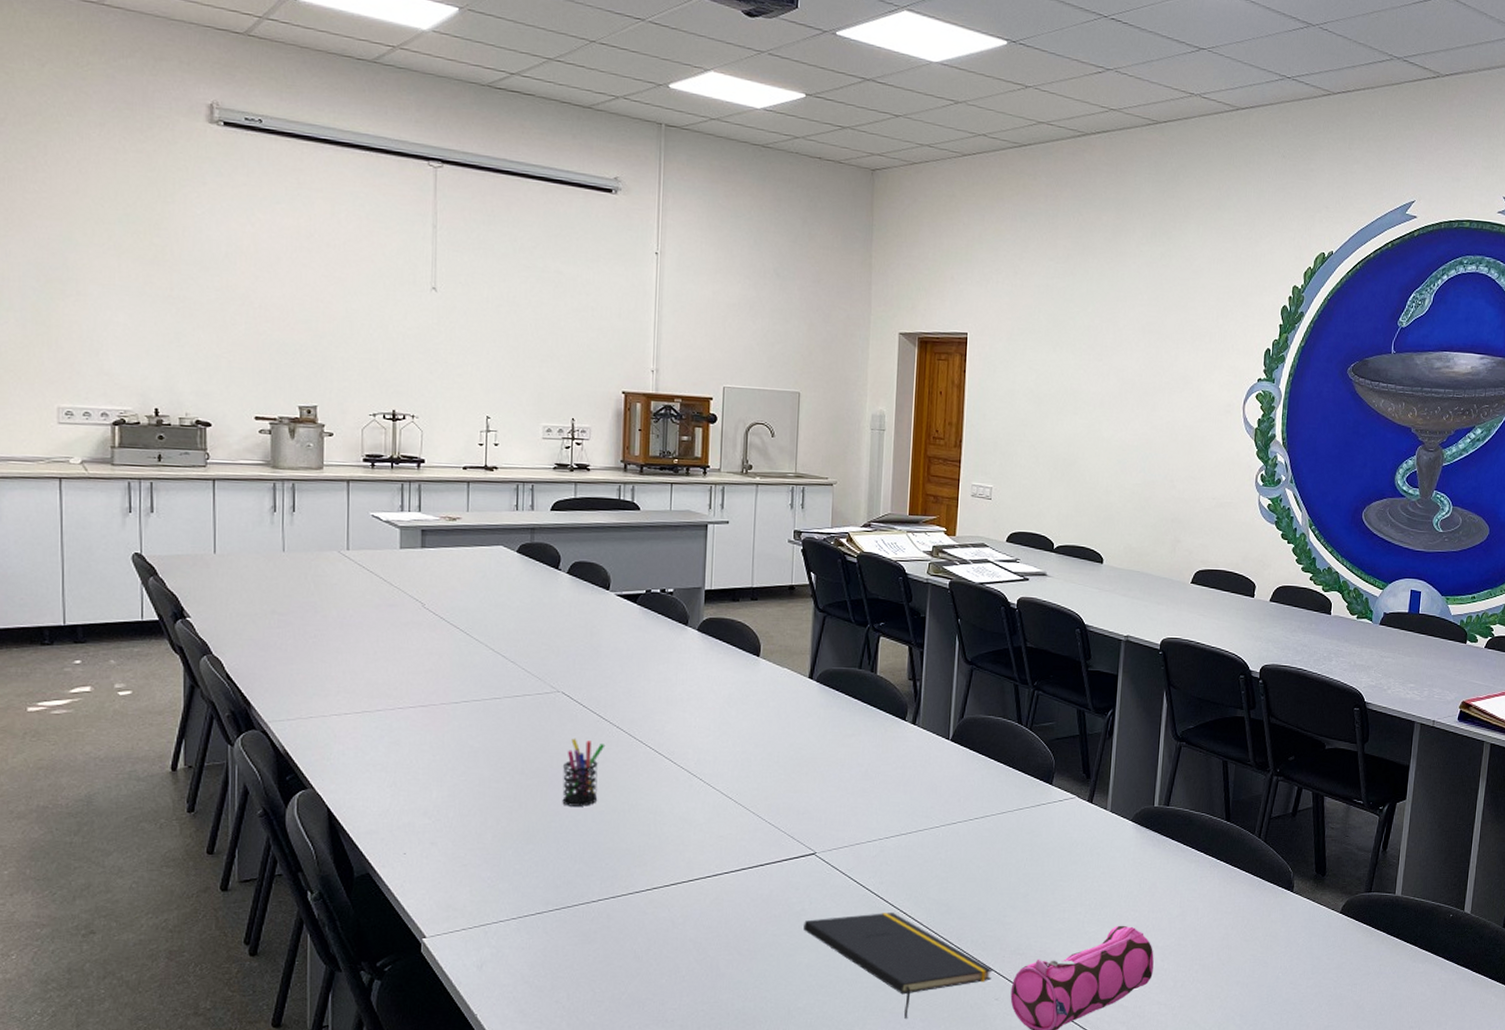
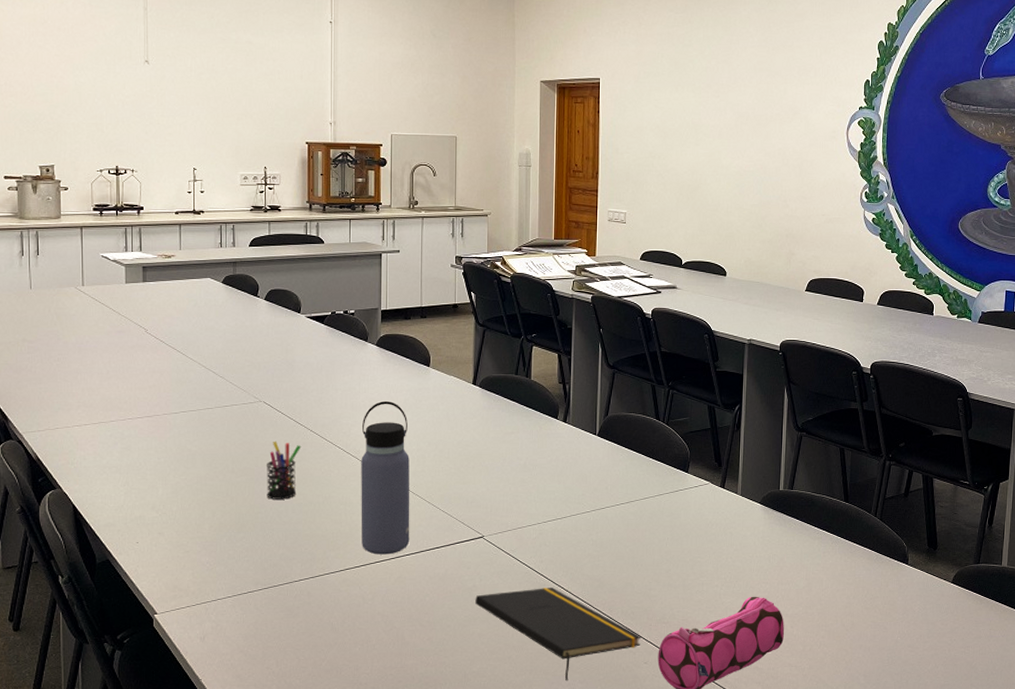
water bottle: none [673,695,732,872] -> present [361,401,410,555]

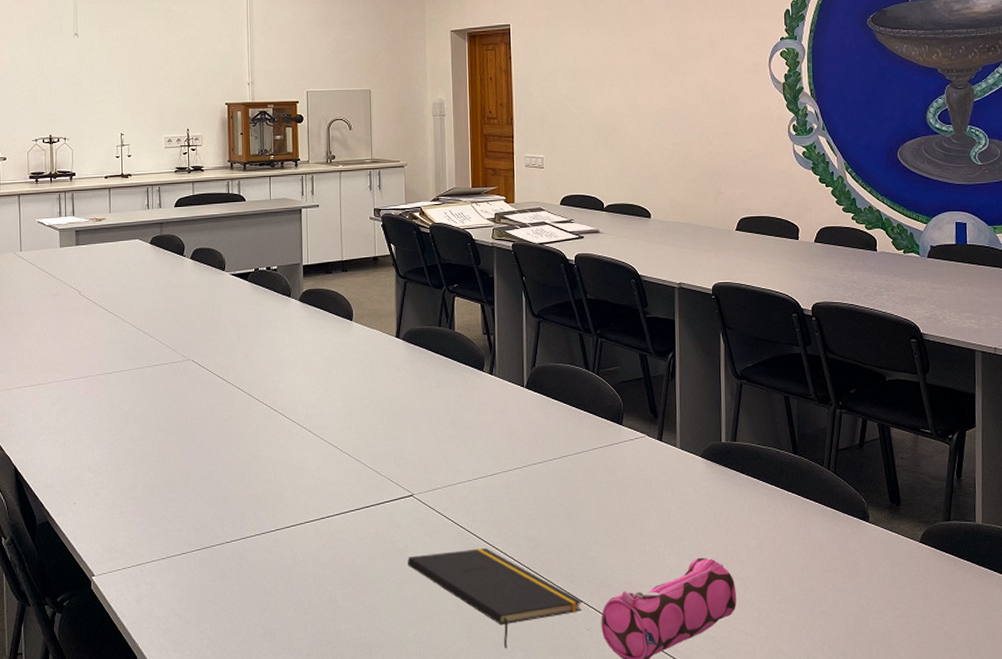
pen holder: present [267,441,302,500] -> none [196,399,230,459]
water bottle: present [361,401,410,555] -> none [288,357,339,515]

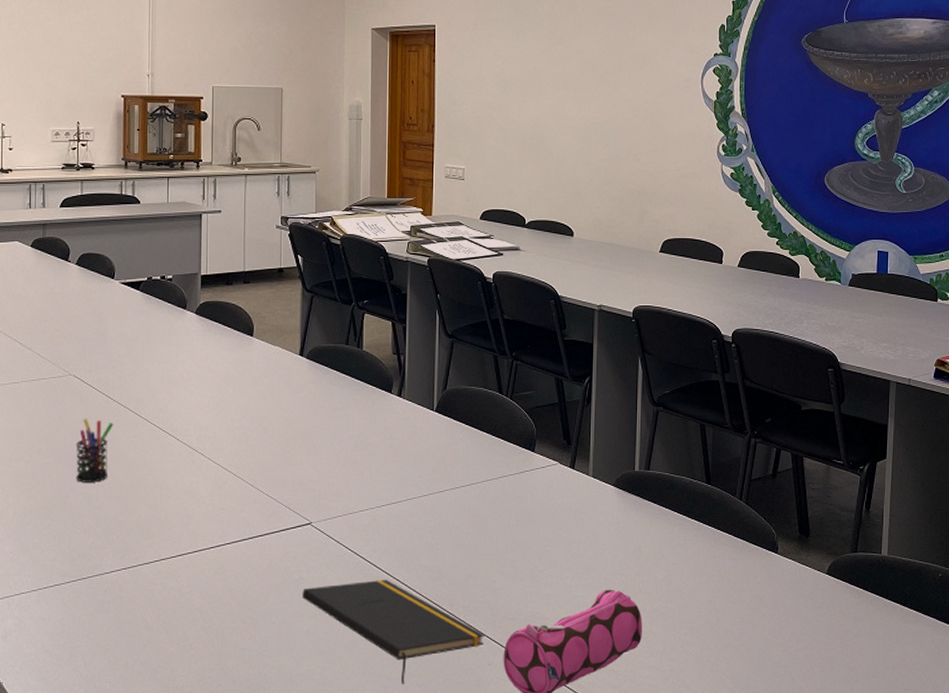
pen holder: none [196,399,230,459] -> present [76,418,114,483]

